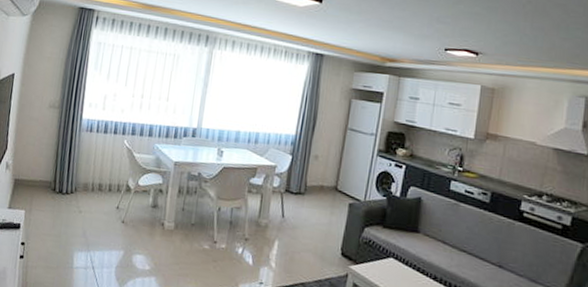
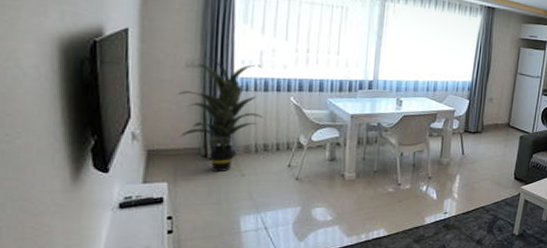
indoor plant: none [39,100,104,206] -> present [177,58,264,171]

